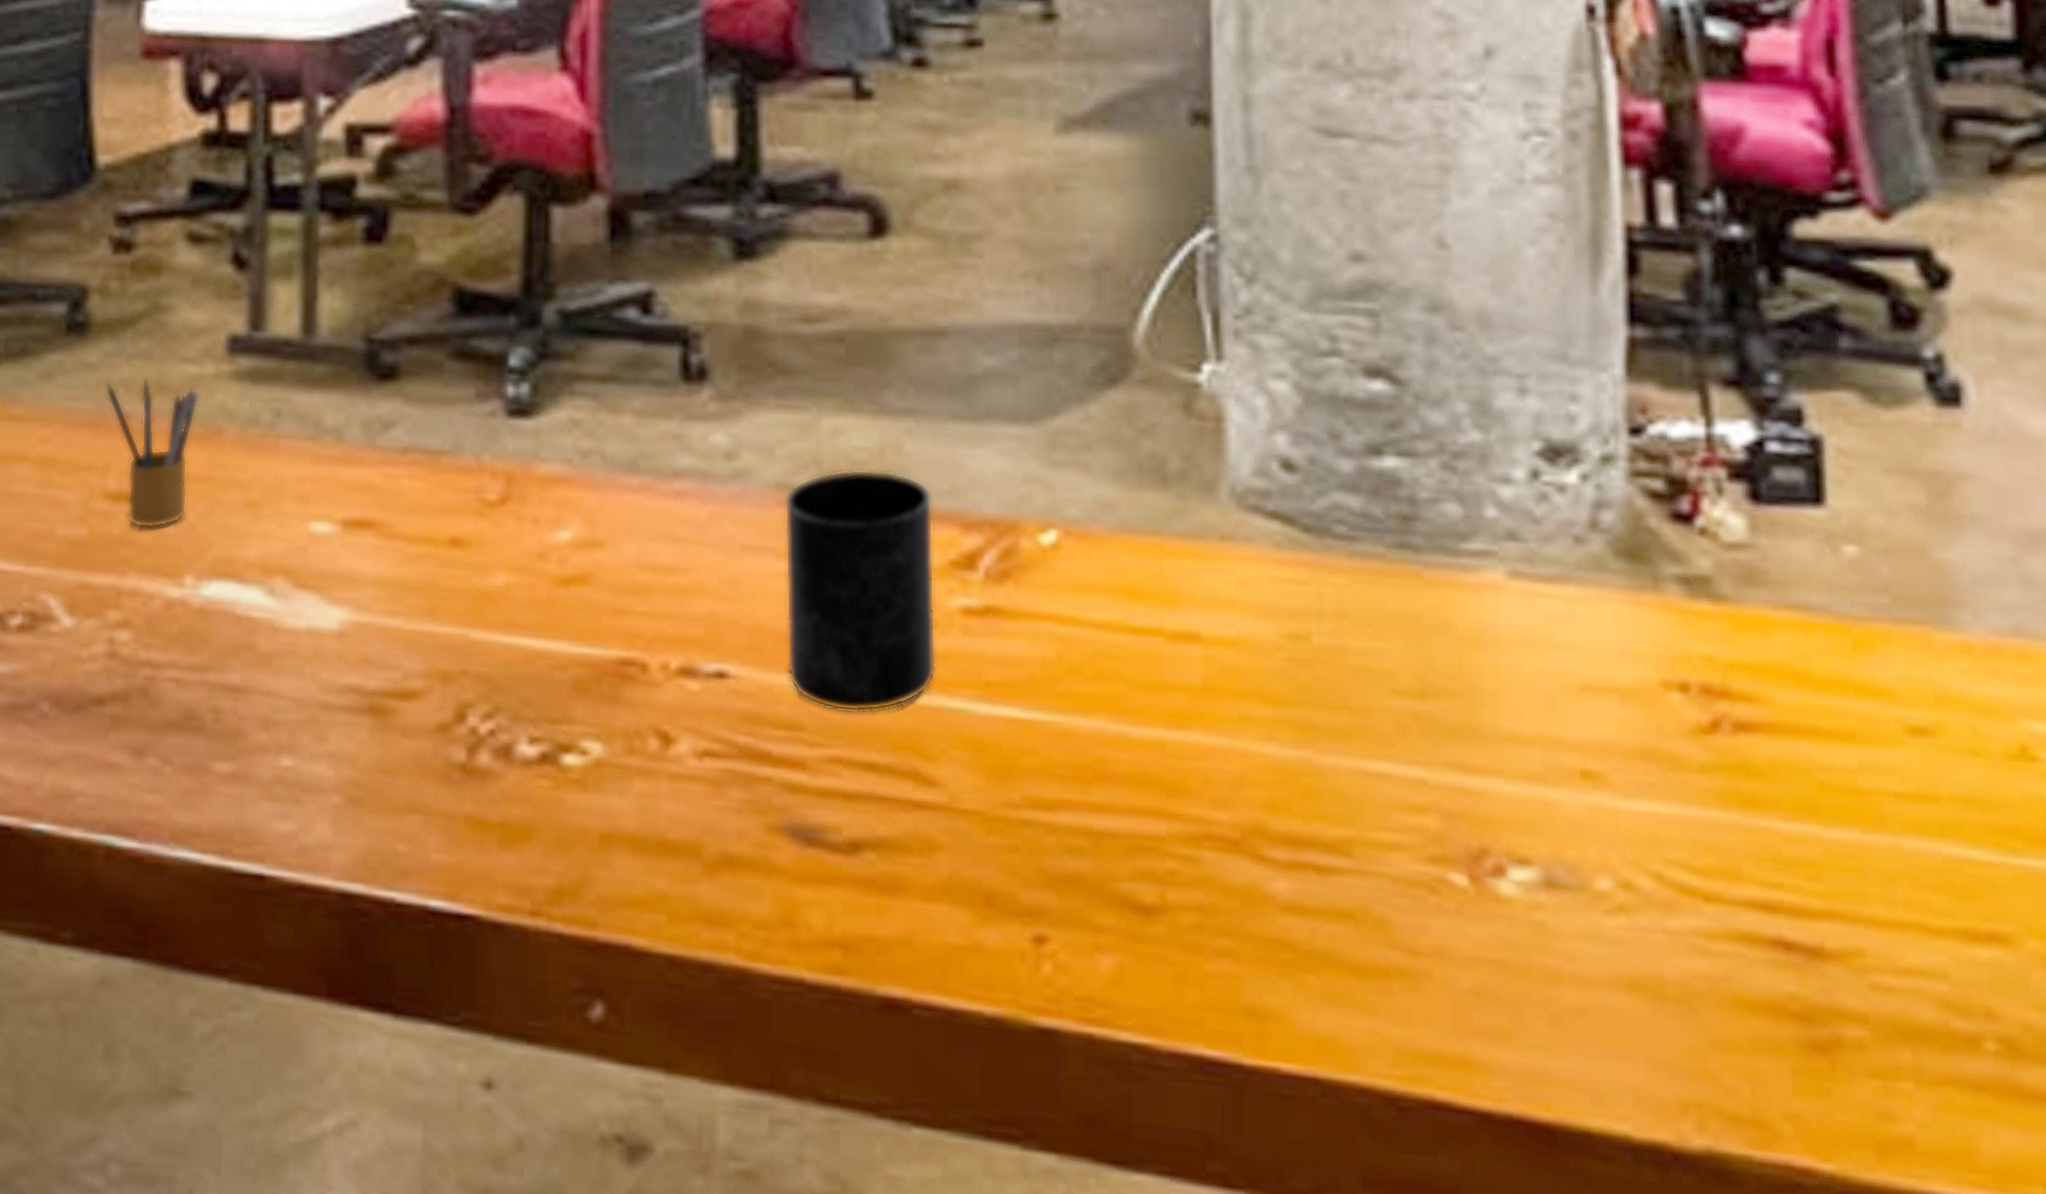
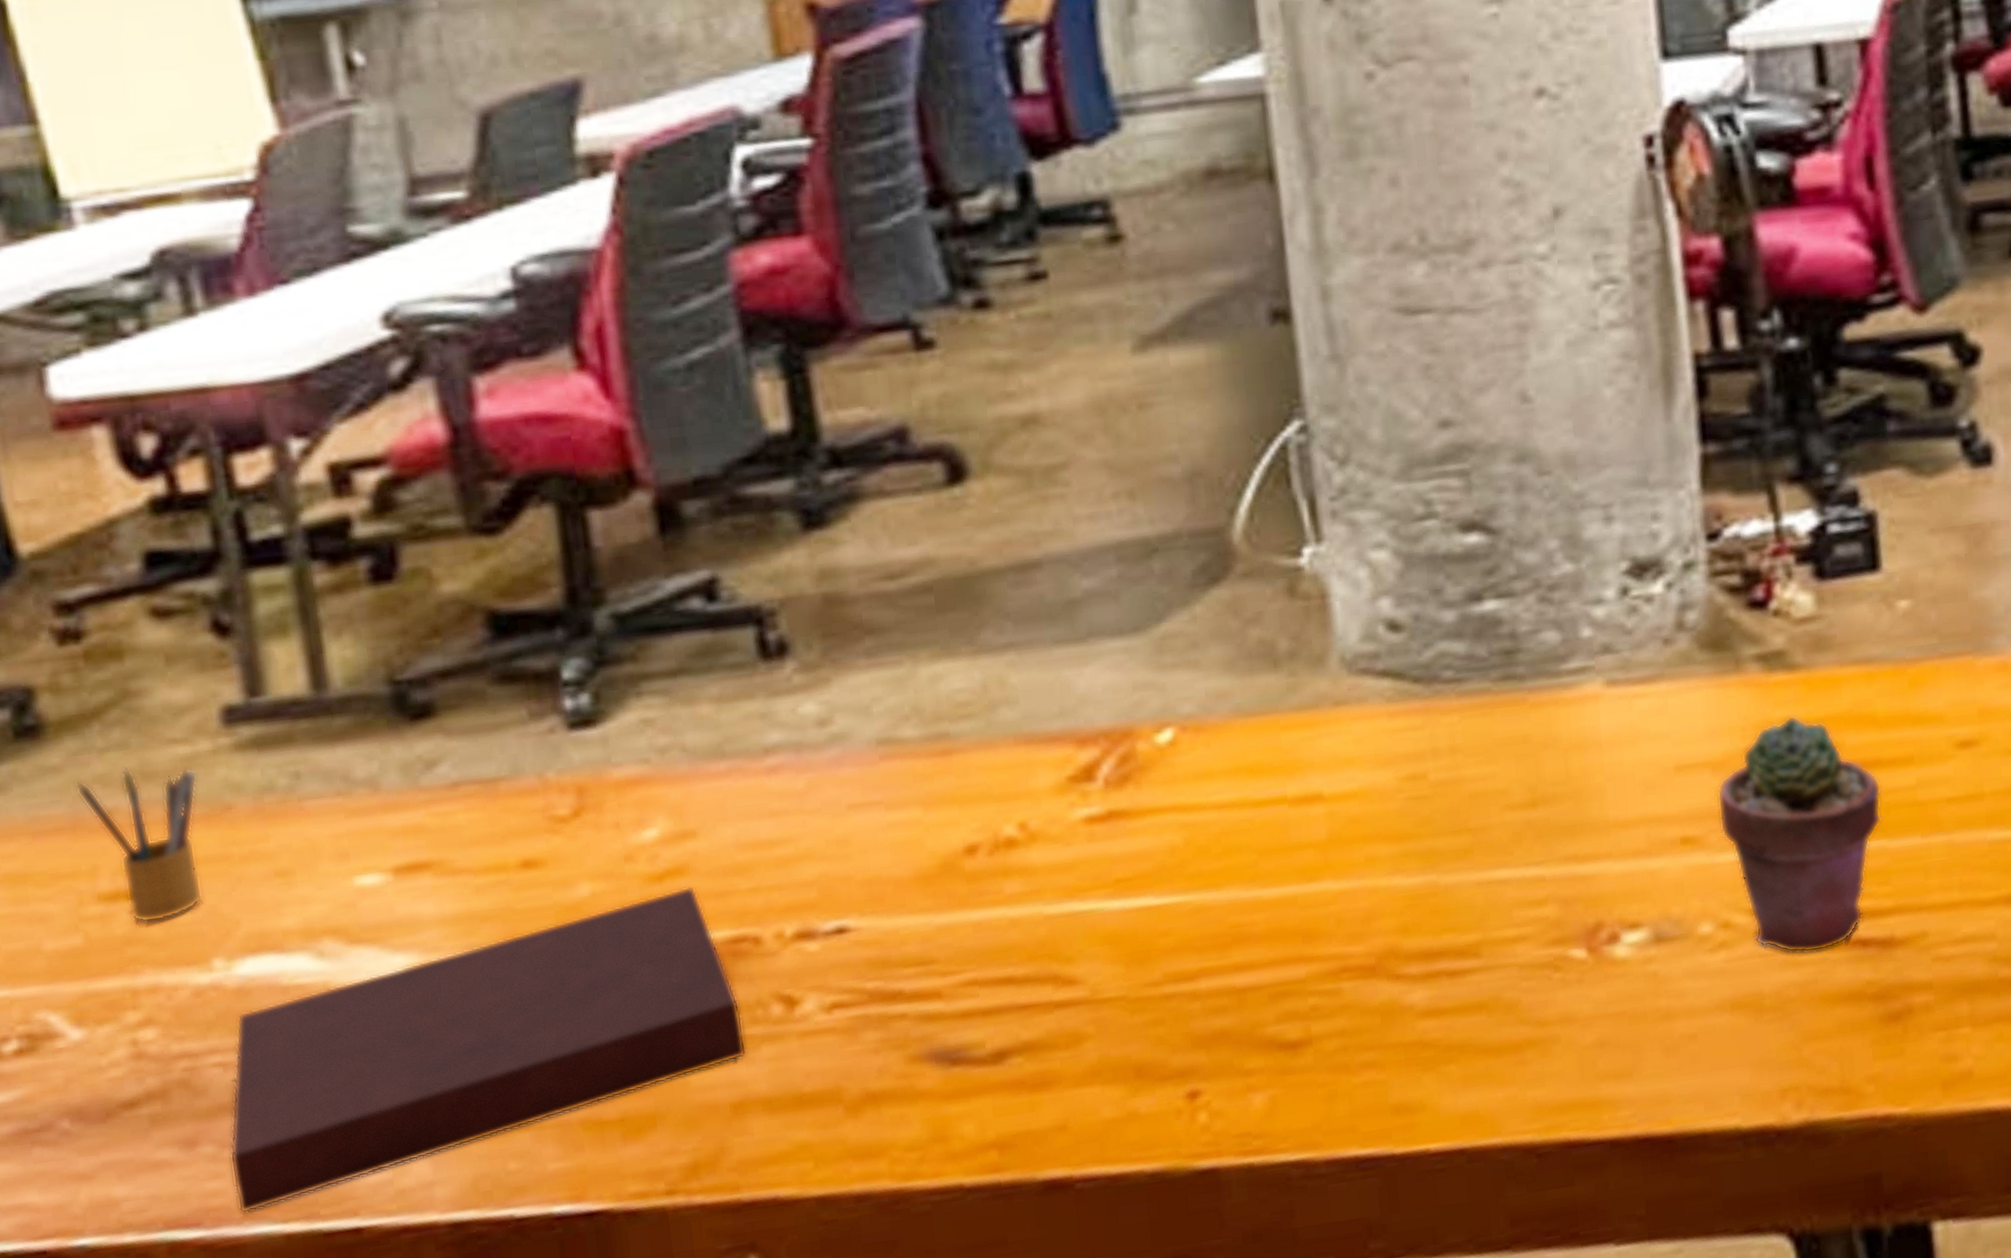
notebook: none [167,597,621,835] -> present [229,886,747,1214]
mug: present [783,469,937,712] -> none [886,705,1065,938]
potted succulent: none [1625,654,1816,944] -> present [1717,715,1882,954]

